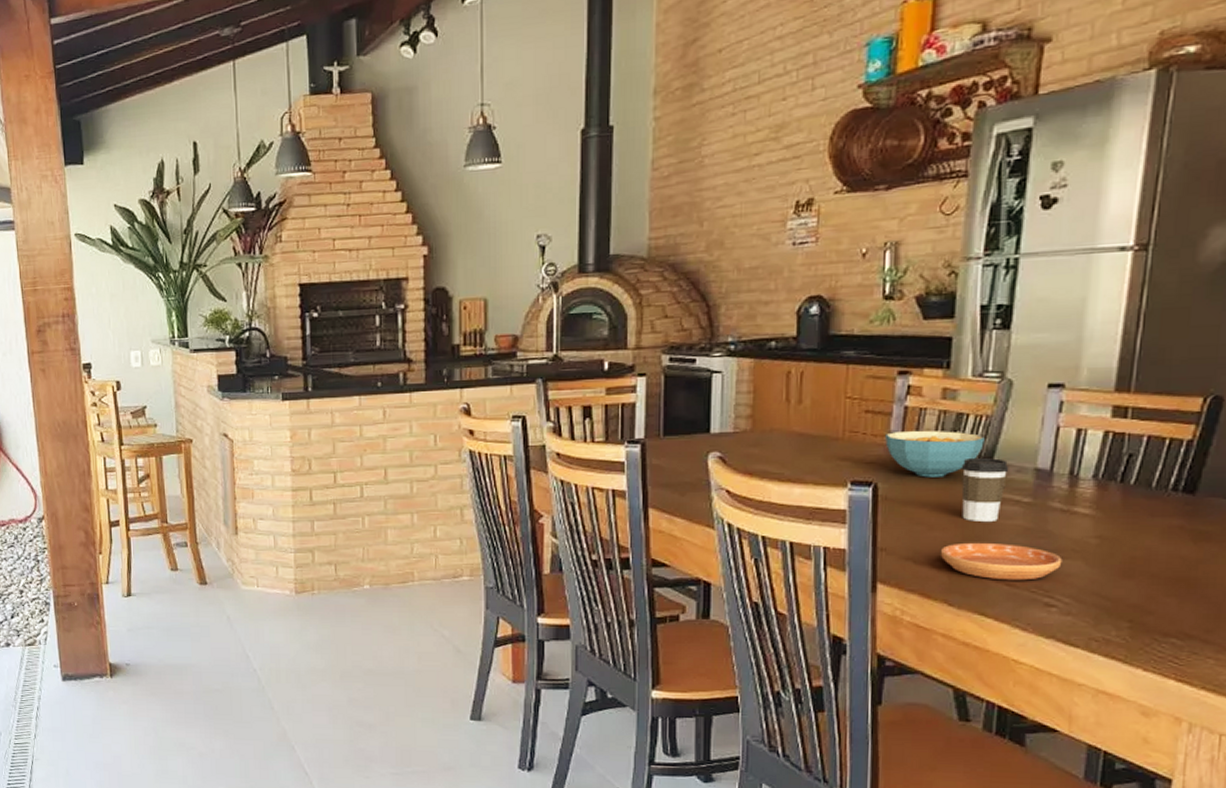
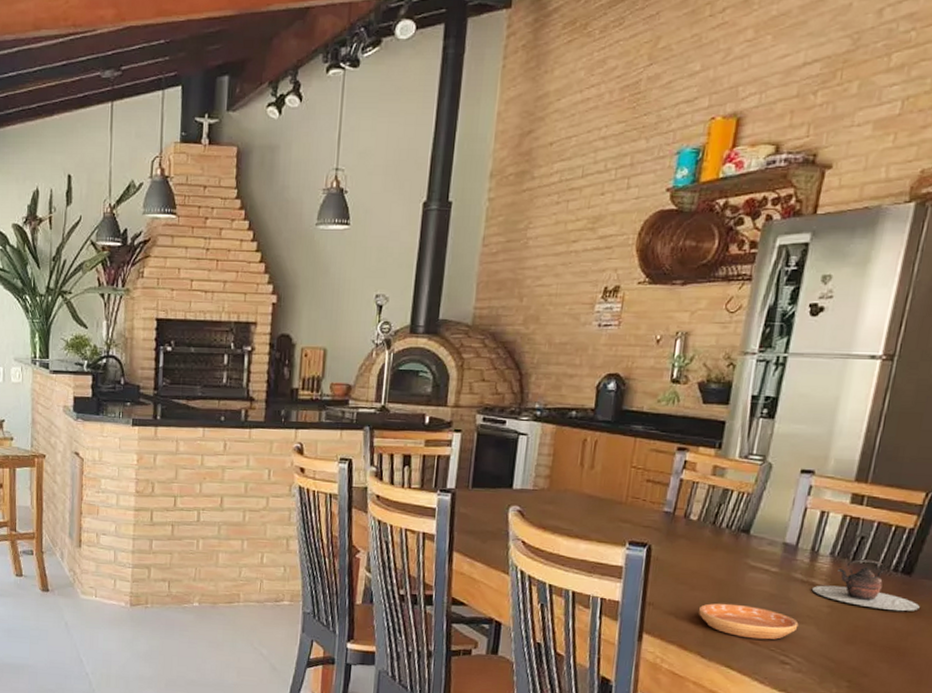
cereal bowl: present [885,430,985,478] -> none [661,500,744,544]
coffee cup: present [961,457,1009,521] -> none [719,529,763,586]
teapot: none [1074,480,1209,537] -> present [811,559,920,612]

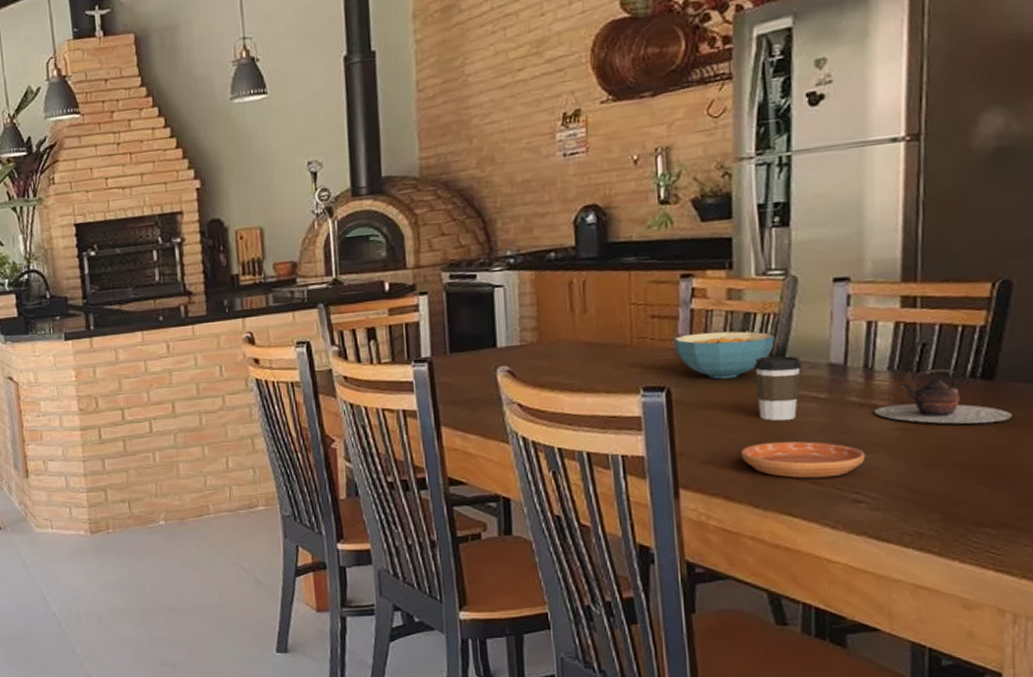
cereal bowl: none [661,500,744,544] -> present [674,331,775,379]
coffee cup: none [719,529,763,586] -> present [753,355,803,421]

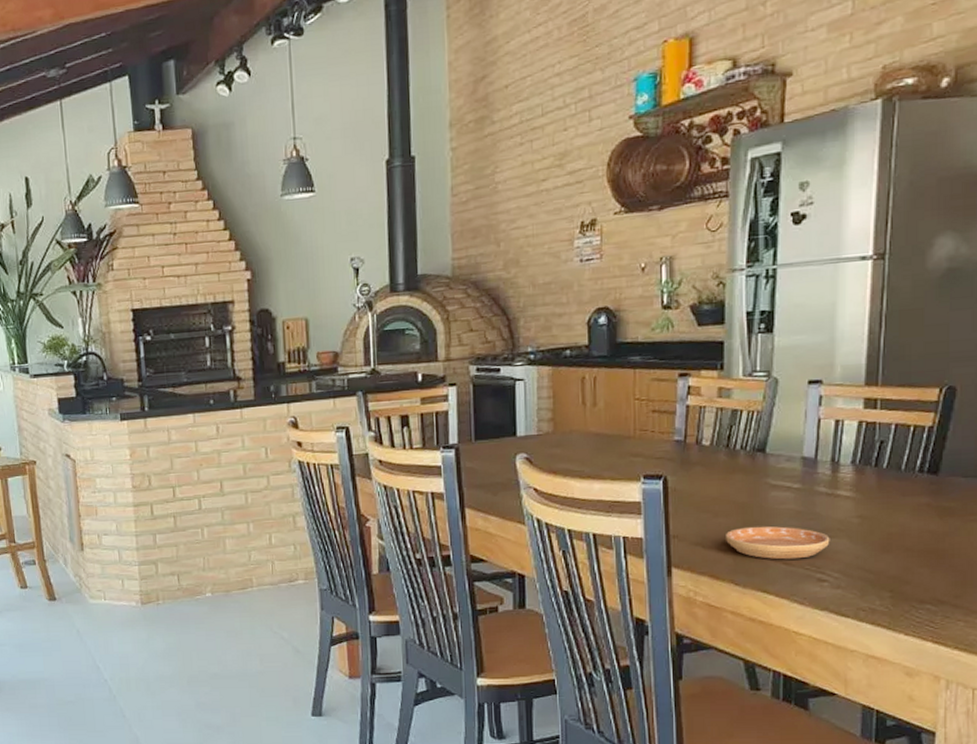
cereal bowl: present [674,331,775,379] -> none [671,426,757,469]
coffee cup: present [753,355,803,421] -> none [738,449,780,508]
teapot: present [873,368,1012,424] -> none [838,463,952,513]

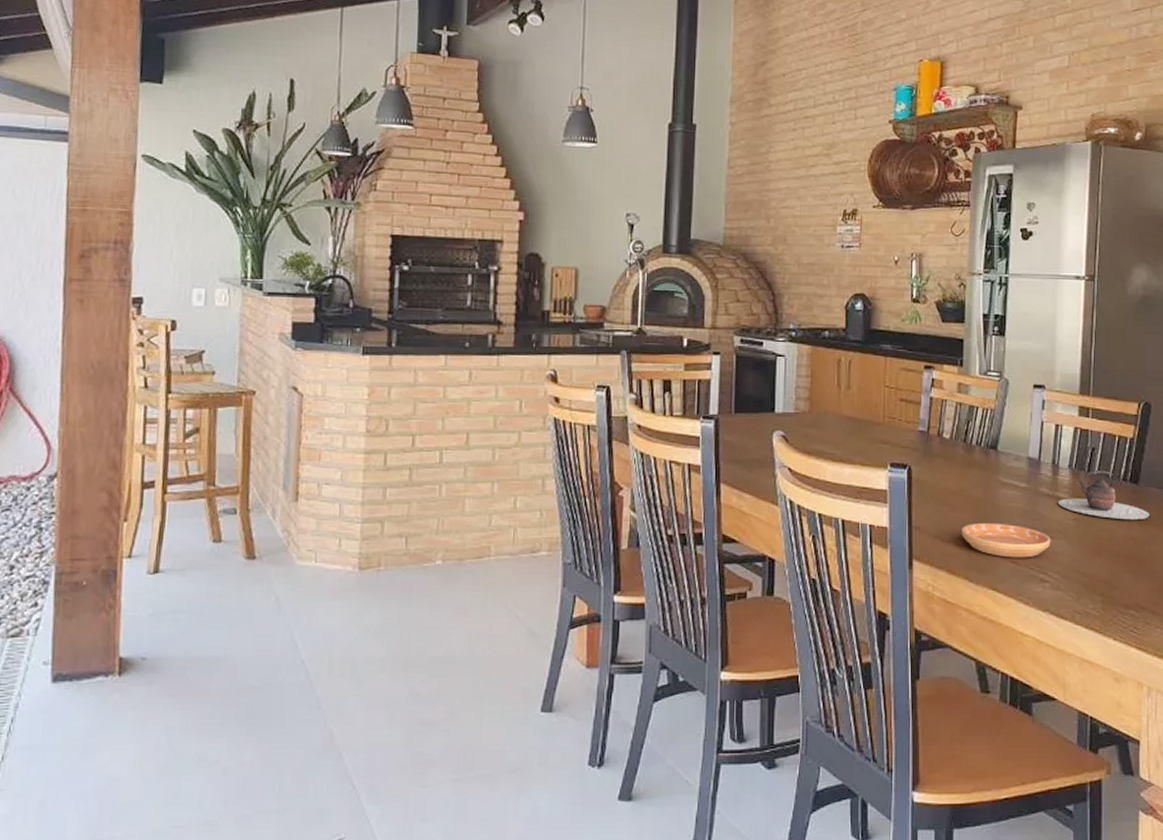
teapot: none [838,463,952,513] -> present [1057,470,1149,520]

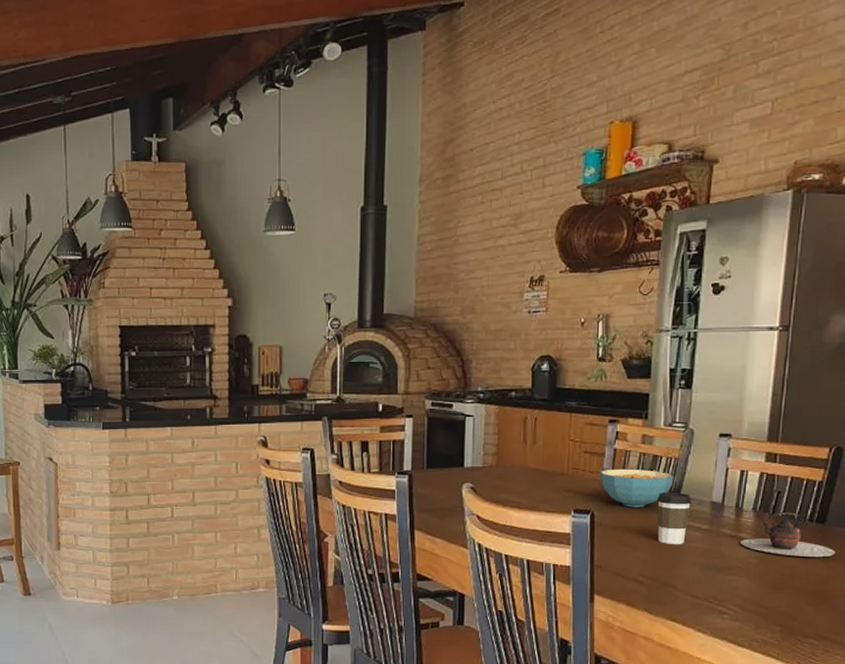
cereal bowl: none [916,419,990,462] -> present [600,468,674,507]
saucer: present [961,522,1051,558] -> none [641,561,732,593]
coffee cup: none [974,445,1009,504] -> present [656,492,692,544]

